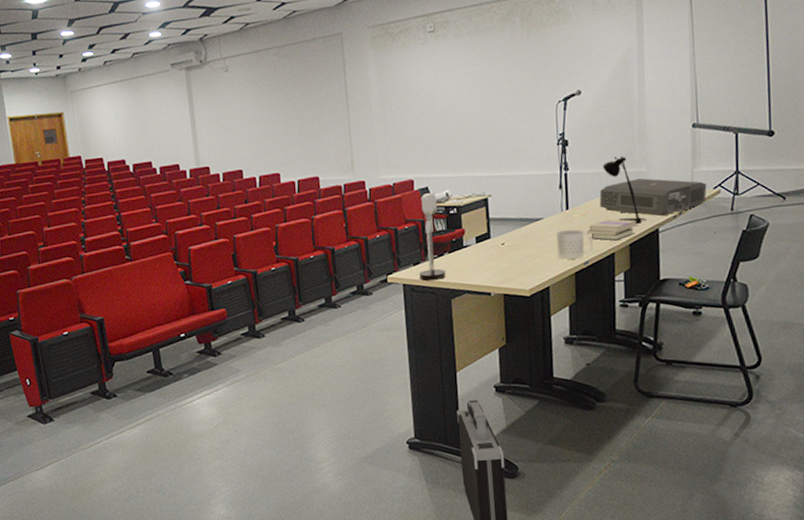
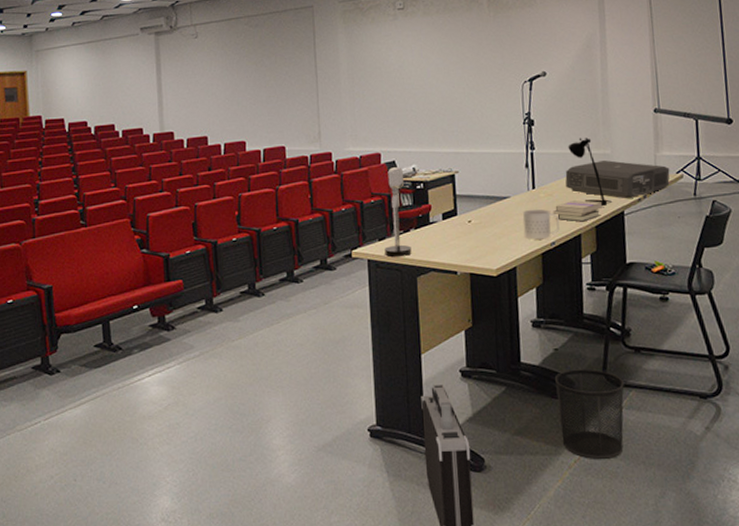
waste bin: none [587,381,655,465] -> present [555,369,624,459]

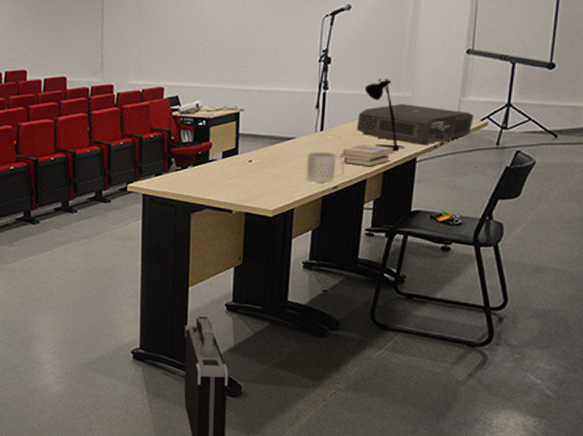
microphone: present [384,167,412,257] -> none [160,102,188,192]
waste bin: present [555,369,624,459] -> none [320,310,391,395]

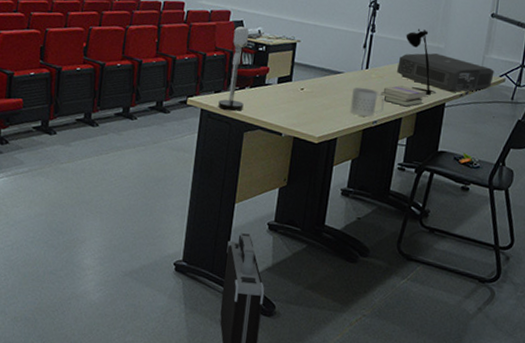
microphone: none [160,102,188,192] -> present [218,26,249,111]

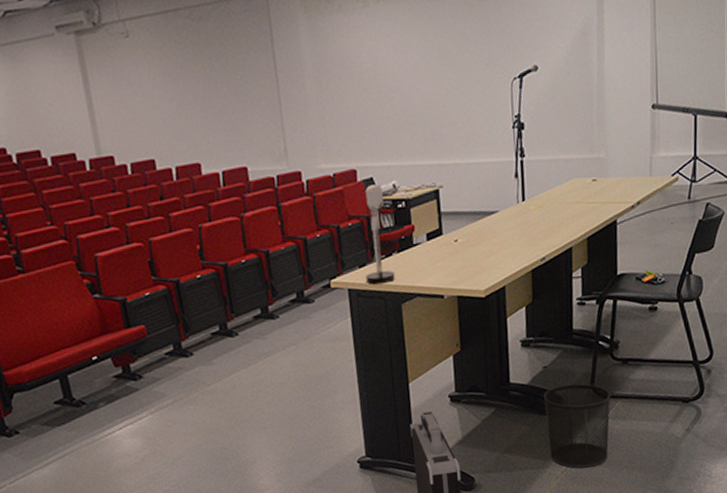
mug: present [349,87,385,118] -> none [512,222,550,257]
waste bin: none [349,238,414,323] -> present [544,383,611,469]
books: present [380,85,426,107] -> none [543,210,594,234]
projector: present [396,53,494,93] -> none [556,165,665,207]
desk lamp: present [405,29,436,96] -> none [560,141,604,217]

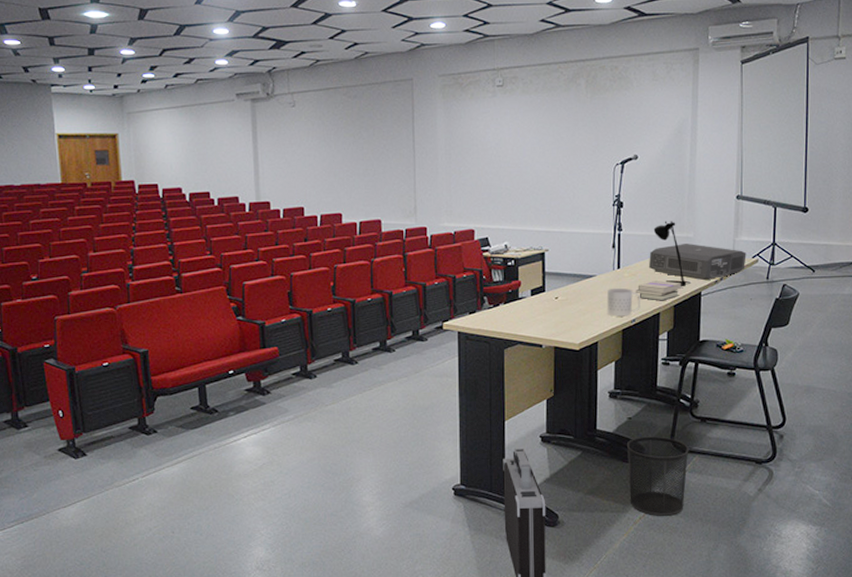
microphone: present [365,184,395,284] -> none [474,244,500,329]
mug: none [512,222,550,257] -> present [606,287,640,318]
books: none [543,210,594,234] -> present [635,280,681,301]
projector: none [556,165,665,207] -> present [648,244,746,281]
desk lamp: none [560,141,604,217] -> present [653,221,690,287]

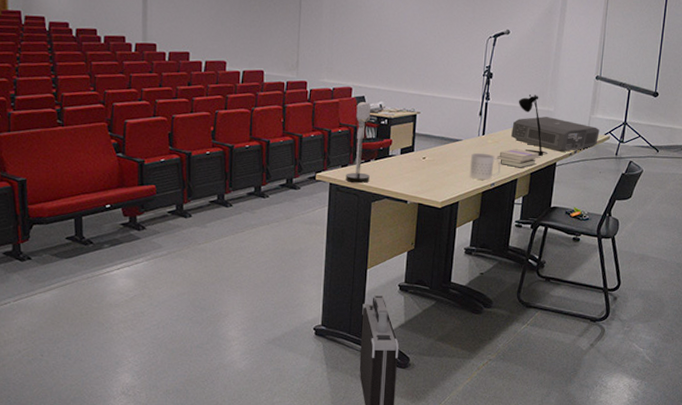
microphone: none [474,244,500,329] -> present [346,102,371,183]
waste bin: present [627,436,689,516] -> none [476,291,533,364]

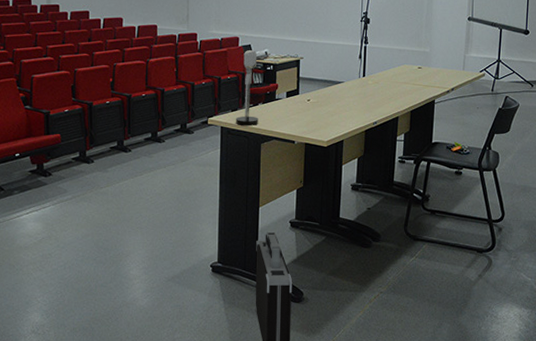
mug: present [469,152,501,181] -> none [352,93,382,120]
books: present [497,149,539,168] -> none [378,88,417,107]
projector: present [510,116,600,153] -> none [389,57,475,91]
desk lamp: present [518,94,547,157] -> none [395,37,426,95]

